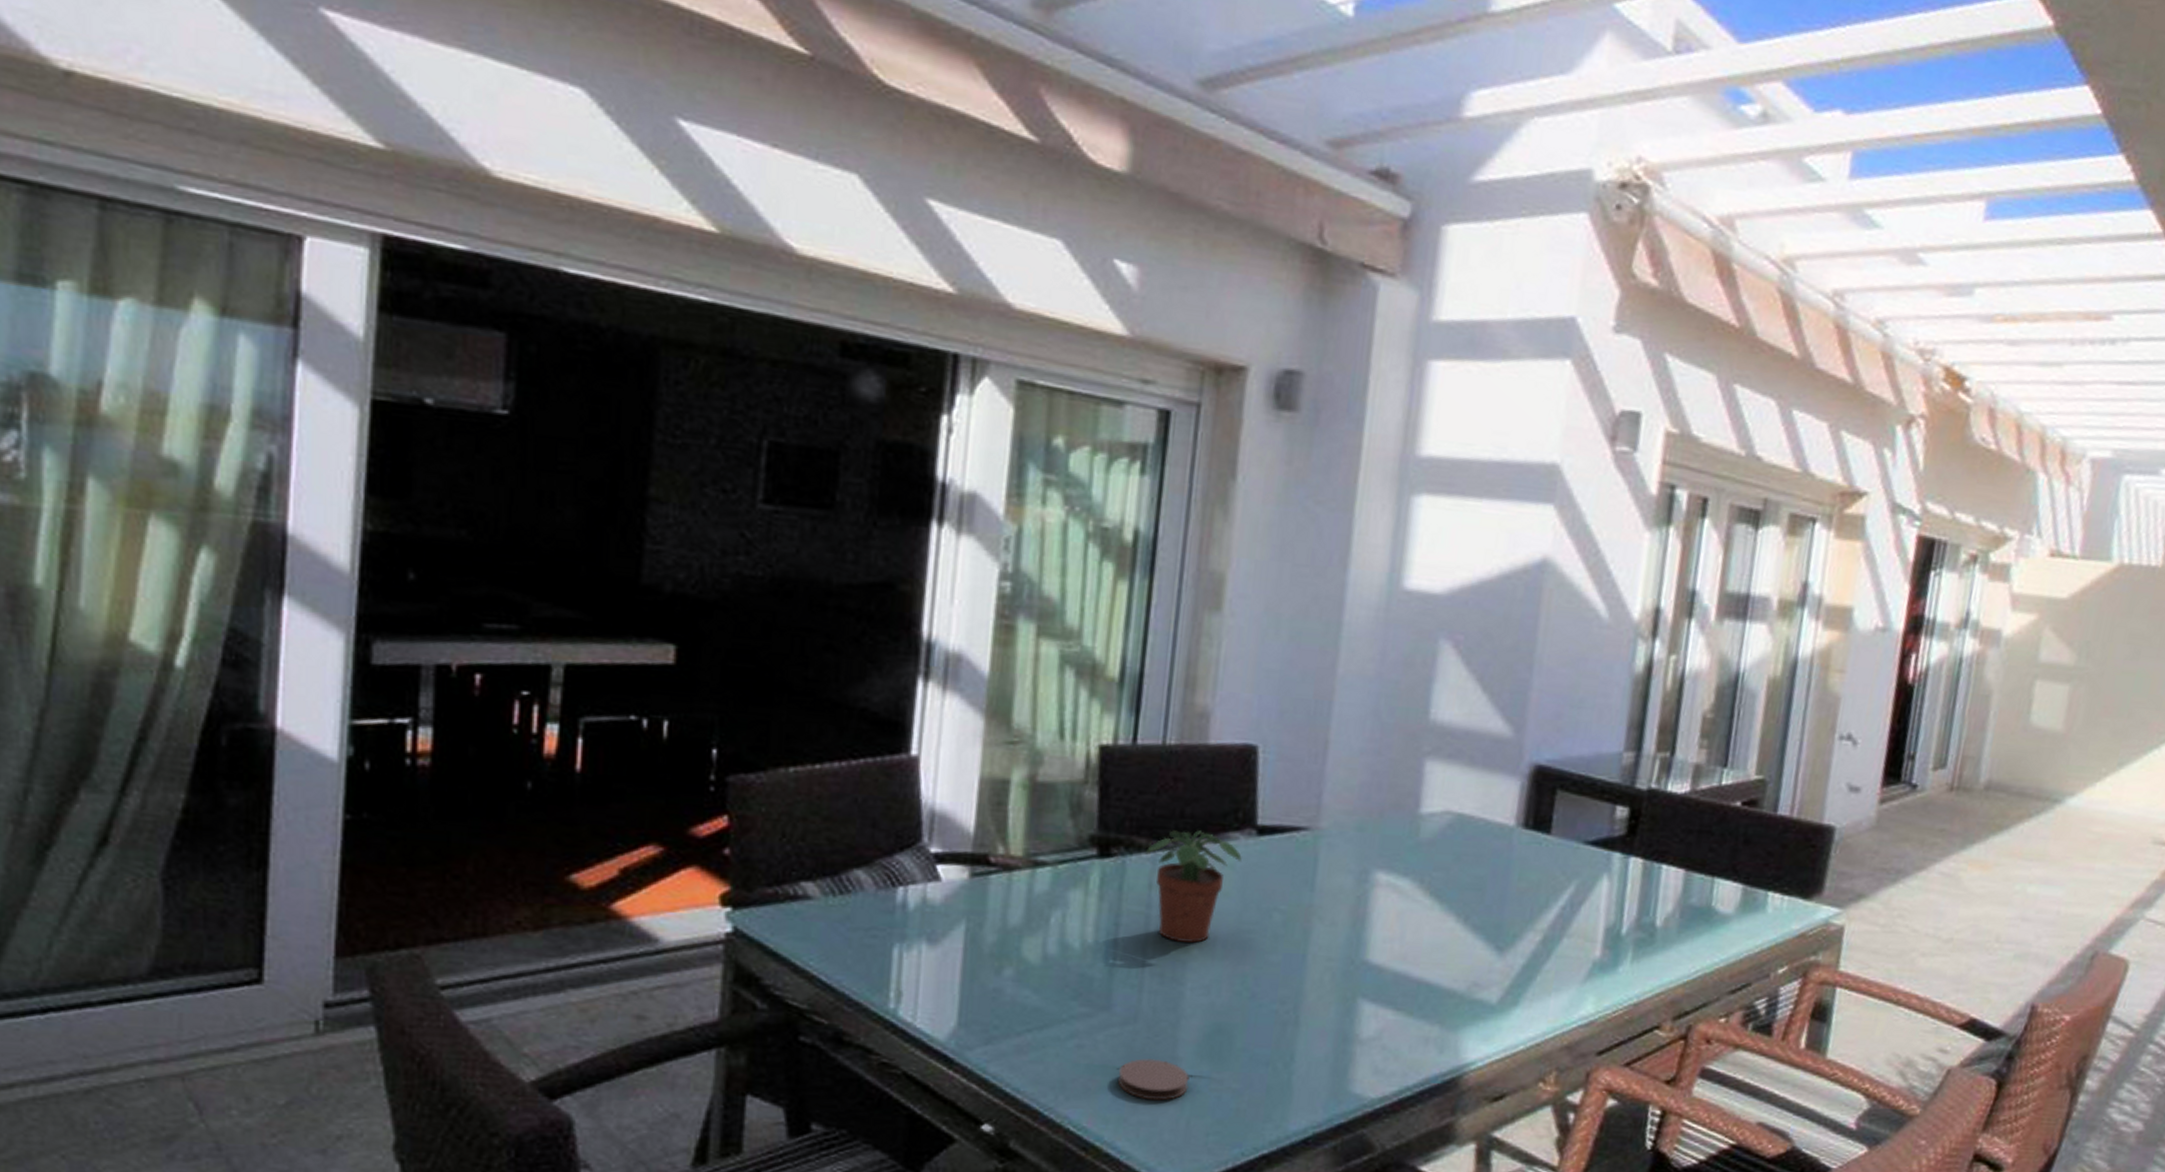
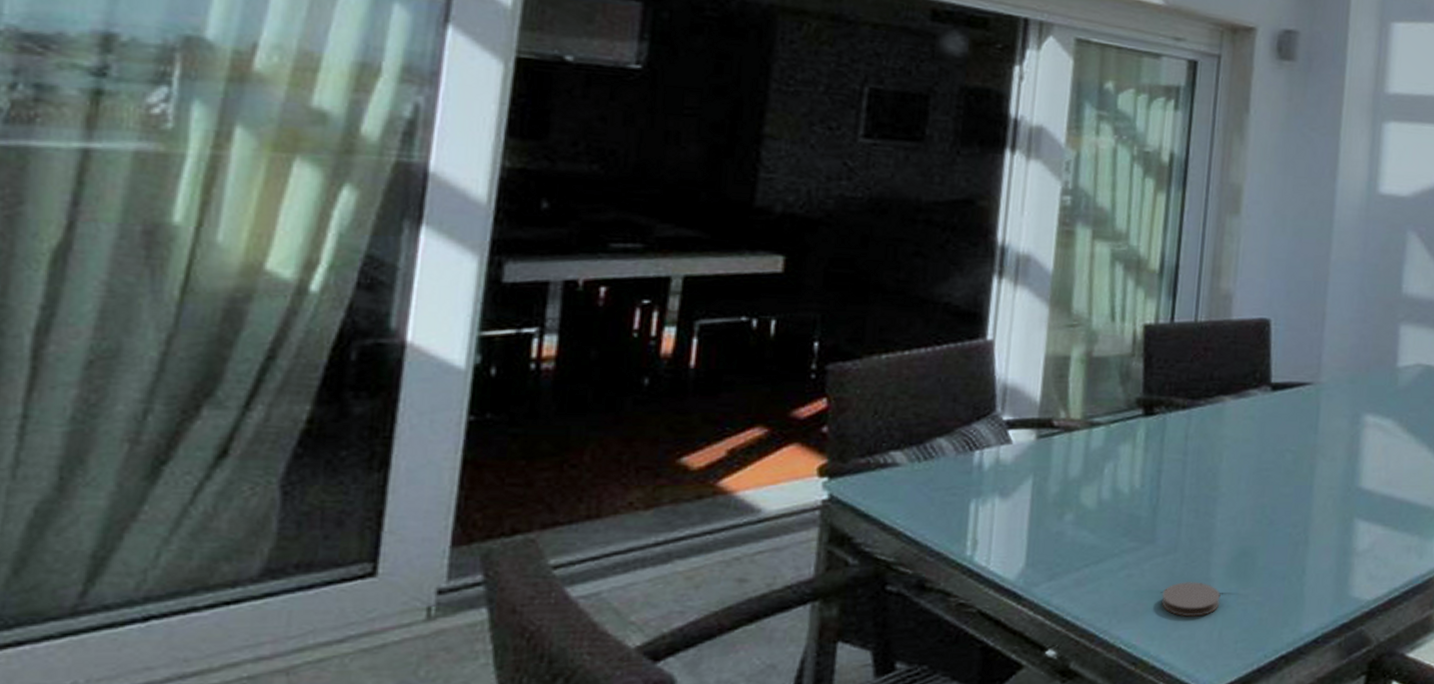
potted plant: present [1146,830,1242,943] -> none [1183,390,1260,483]

